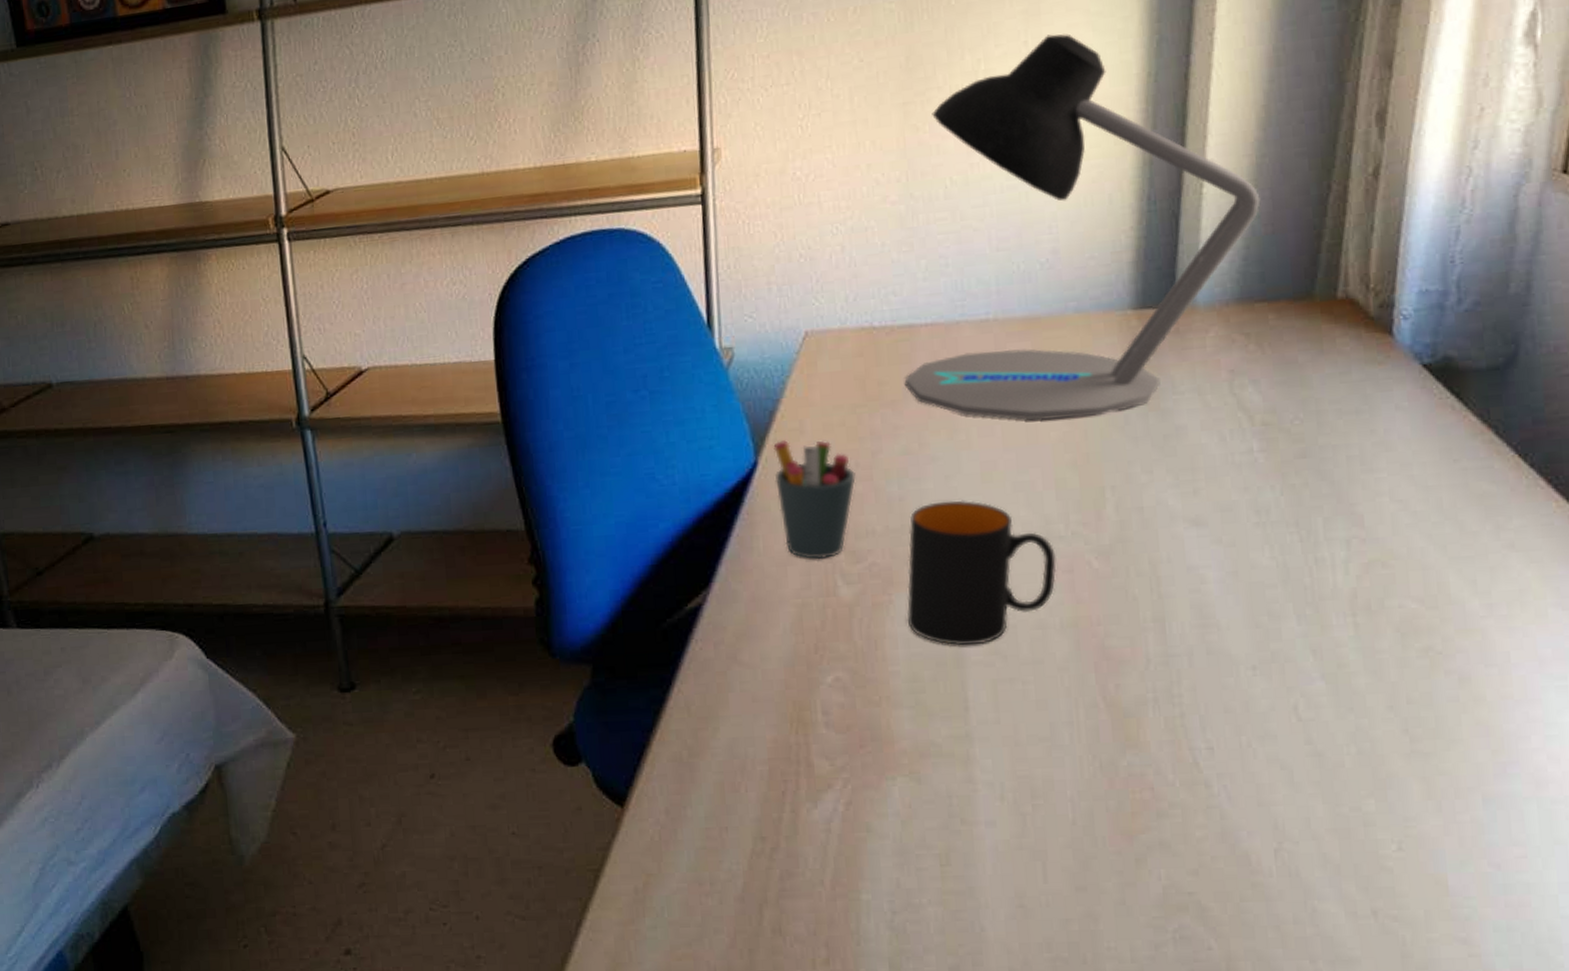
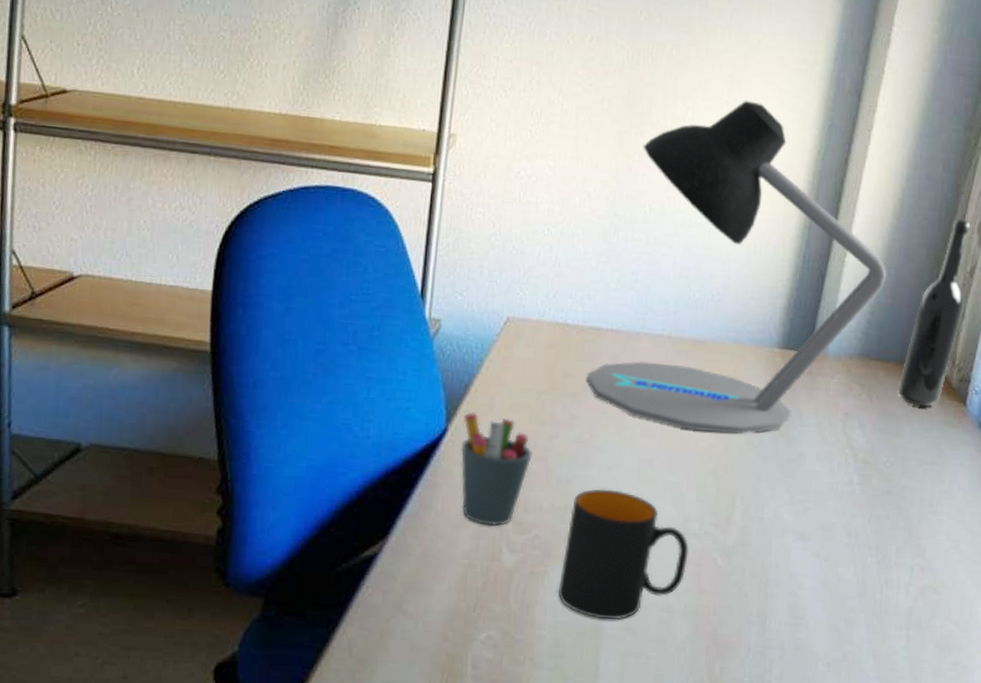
bottle: none [1296,112,1371,347] -> present [898,219,971,407]

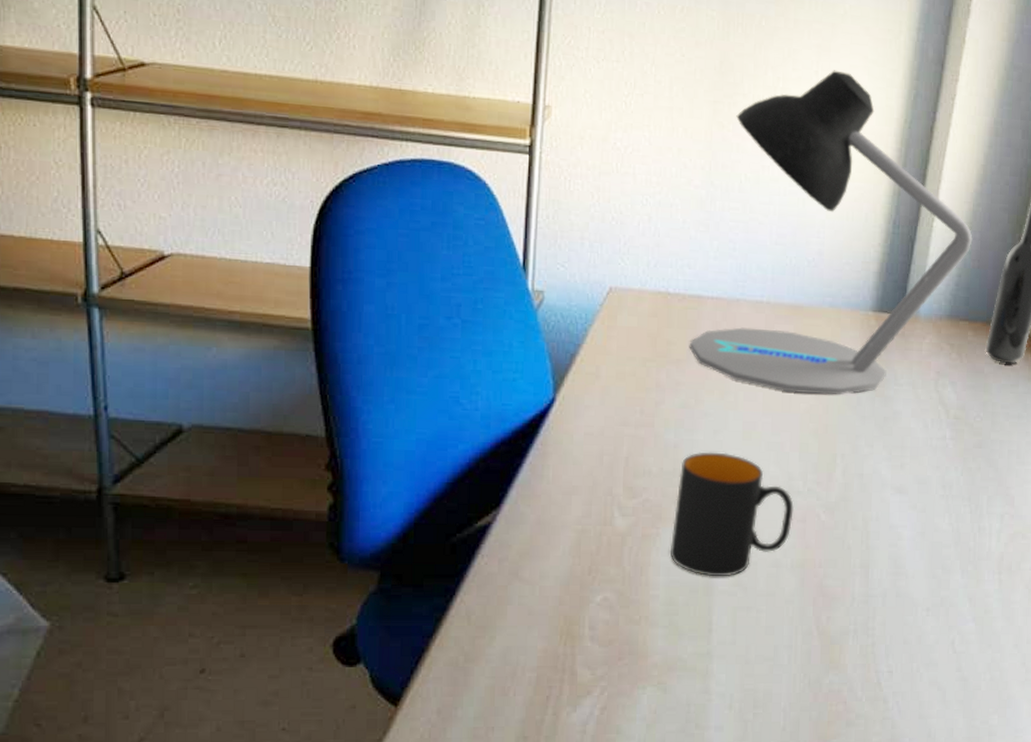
pen holder: present [460,412,532,527] -> none [569,382,640,492]

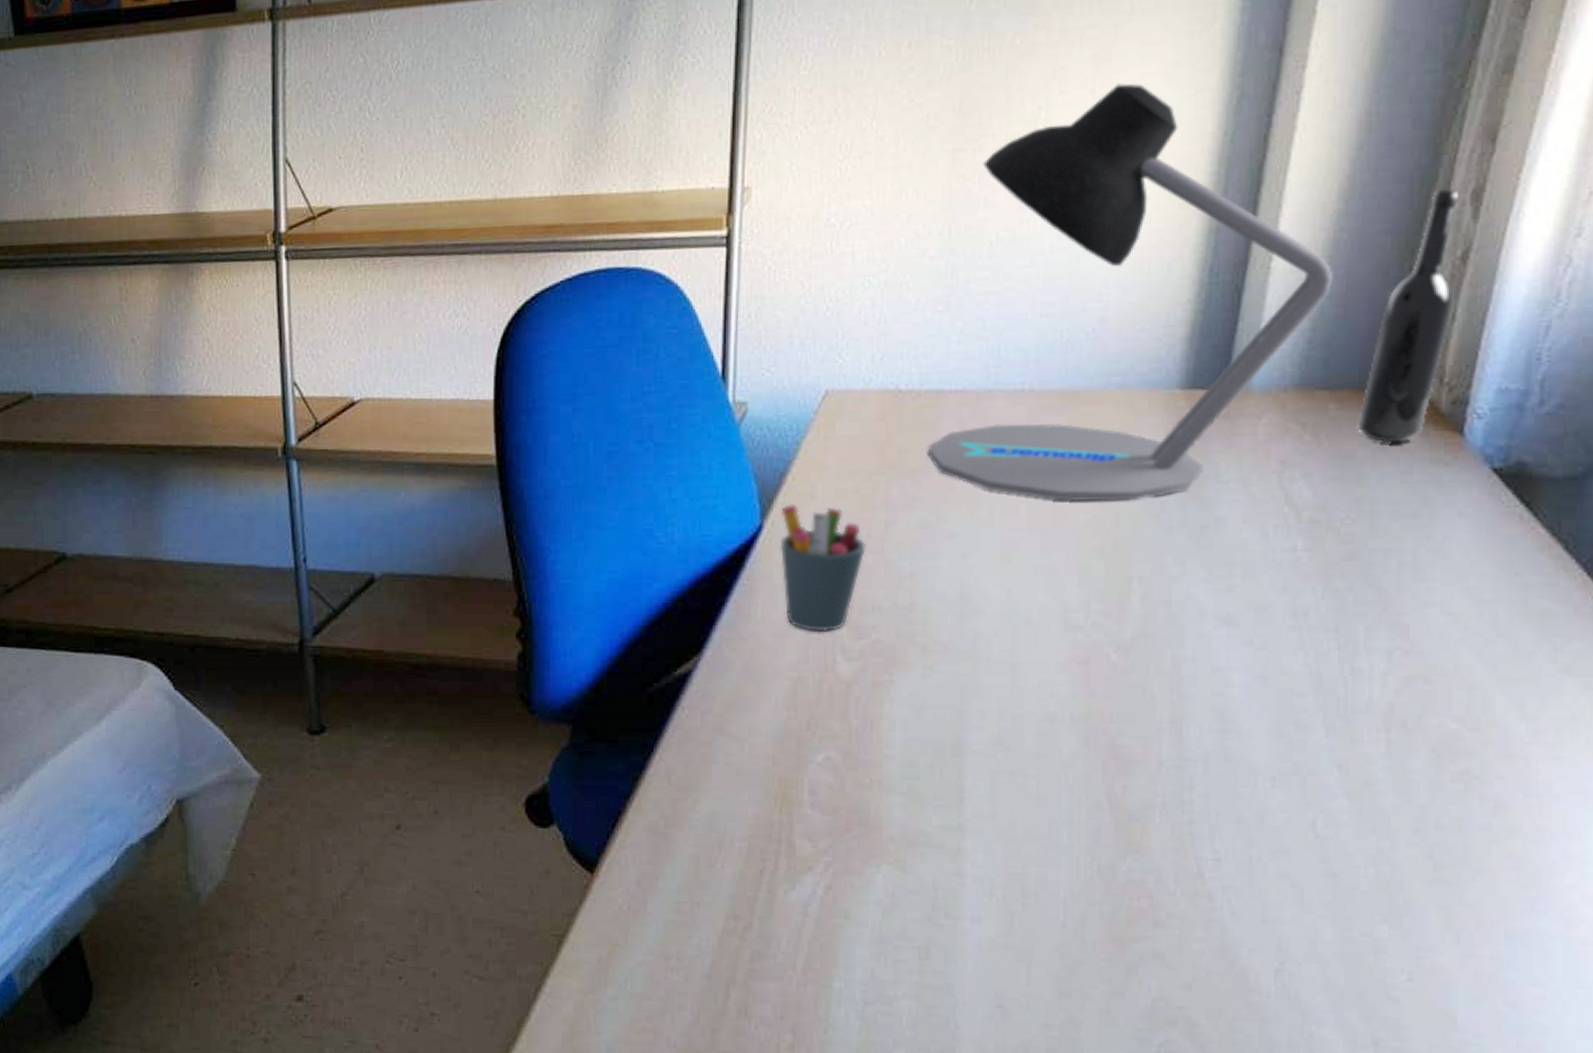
pen holder: none [569,382,640,492] -> present [779,504,866,633]
mug: present [671,451,794,577] -> none [908,580,1072,734]

